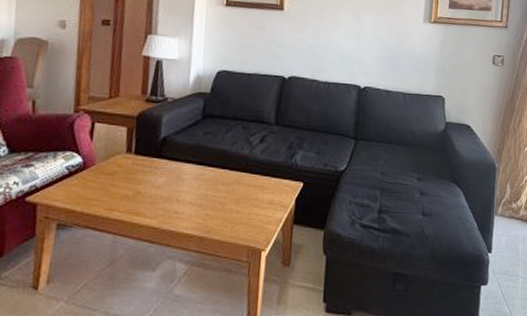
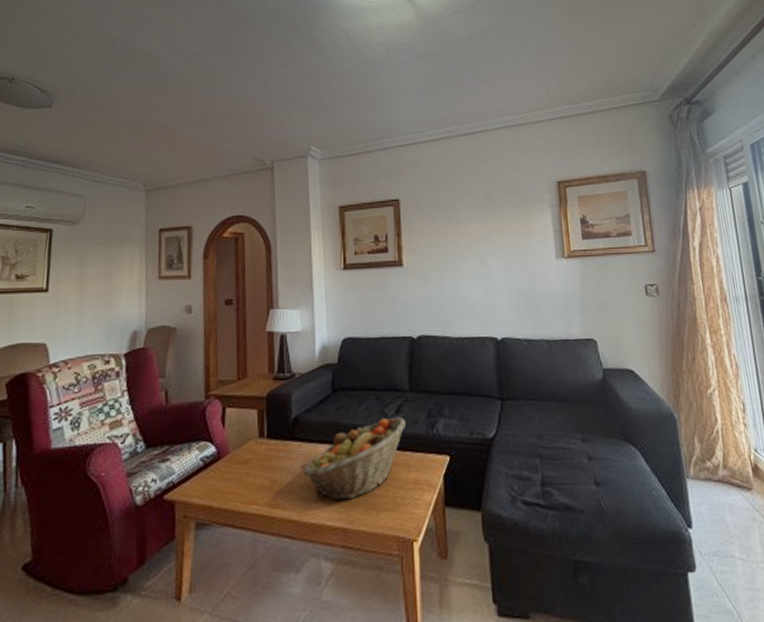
fruit basket: none [166,145,268,213] -> present [302,416,405,501]

